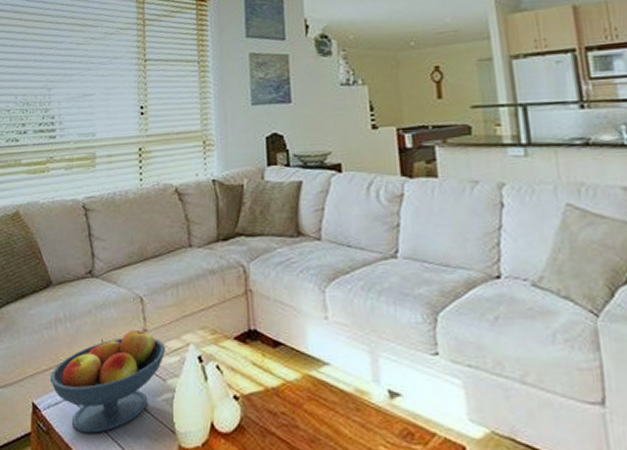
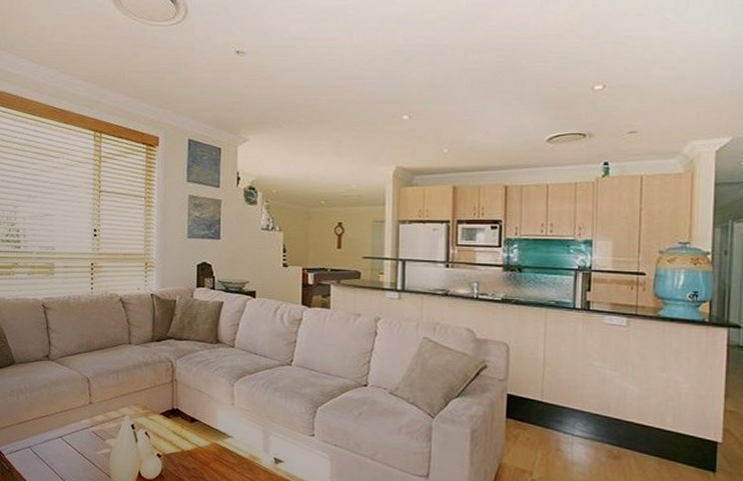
fruit bowl: present [49,326,166,434] -> none [12,400,107,474]

